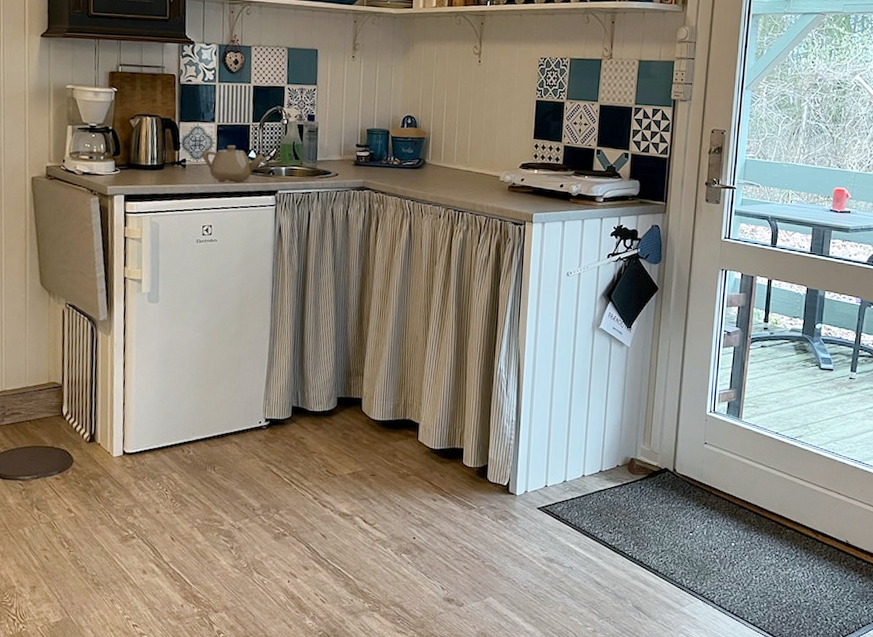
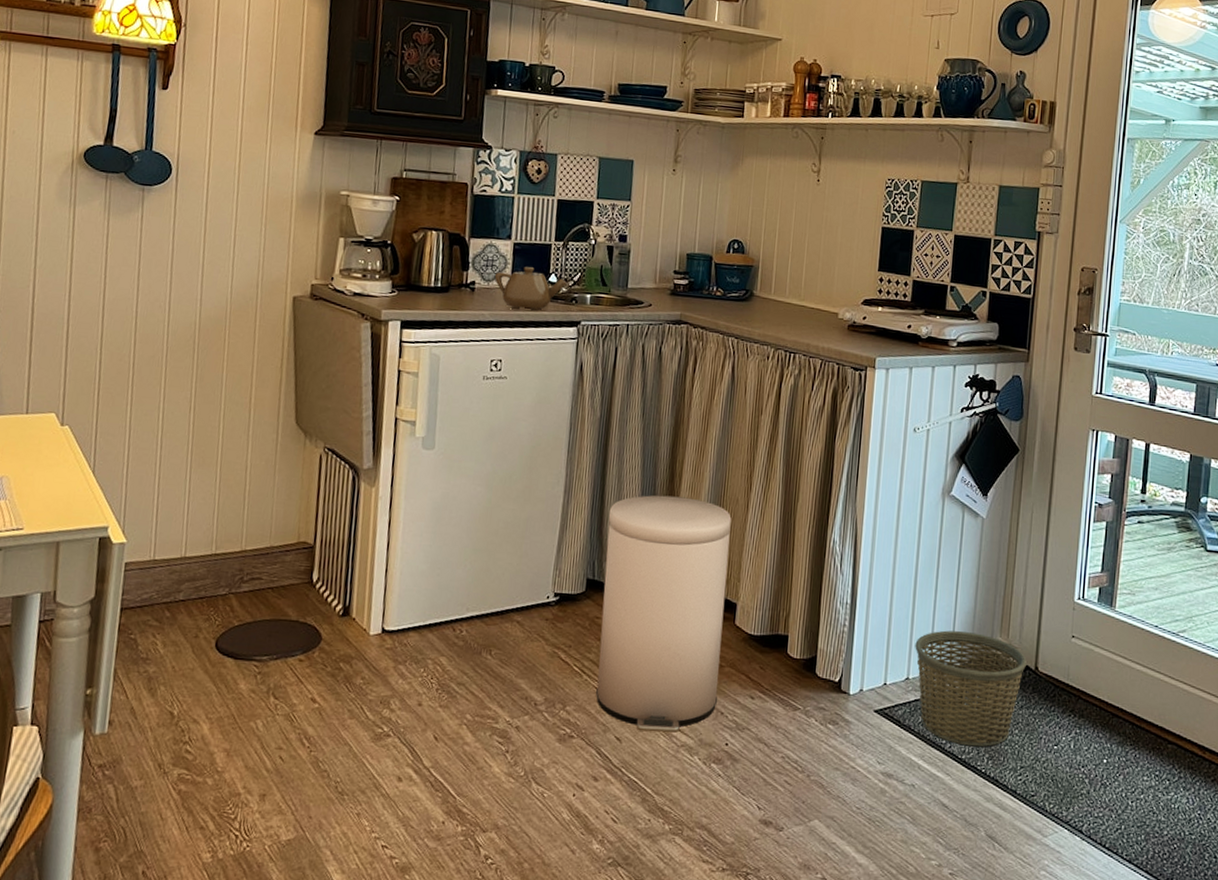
pedal bin: none [304,335,413,530] -> present [596,495,732,734]
basket: none [571,441,666,536] -> present [915,630,1027,748]

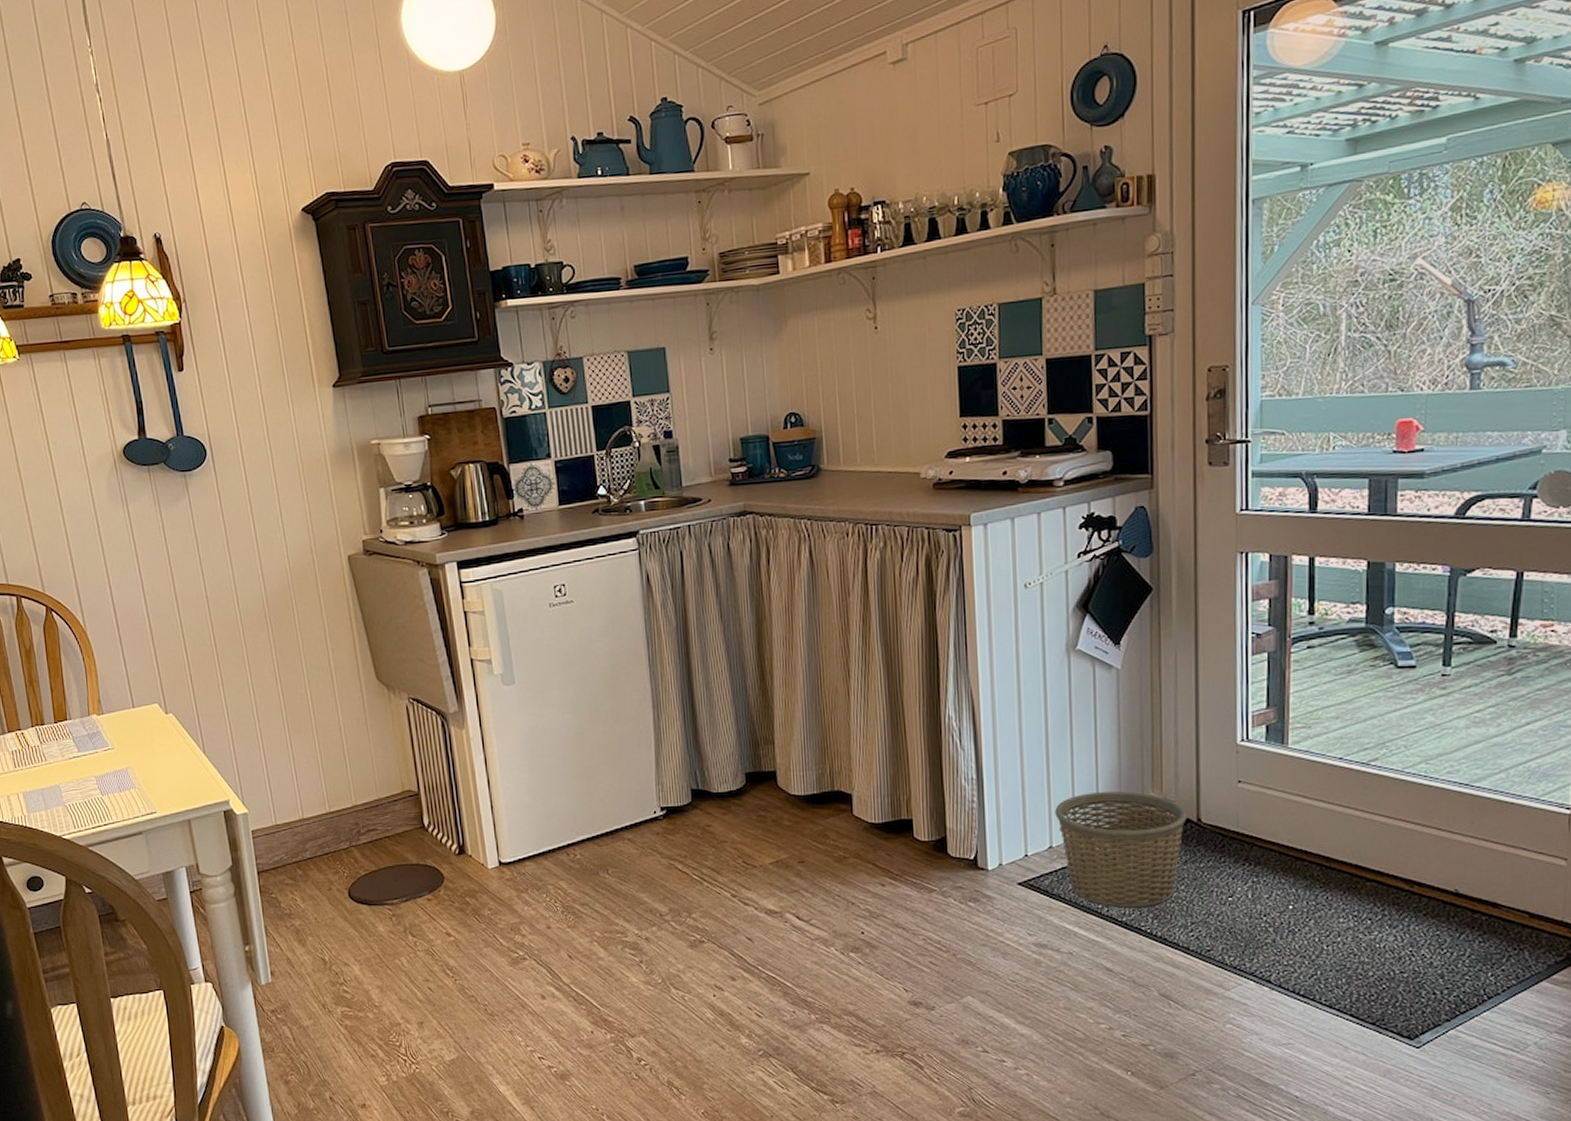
teapot: present [494,267,567,312] -> none [541,483,617,531]
pedal bin: present [596,495,732,734] -> none [702,694,846,929]

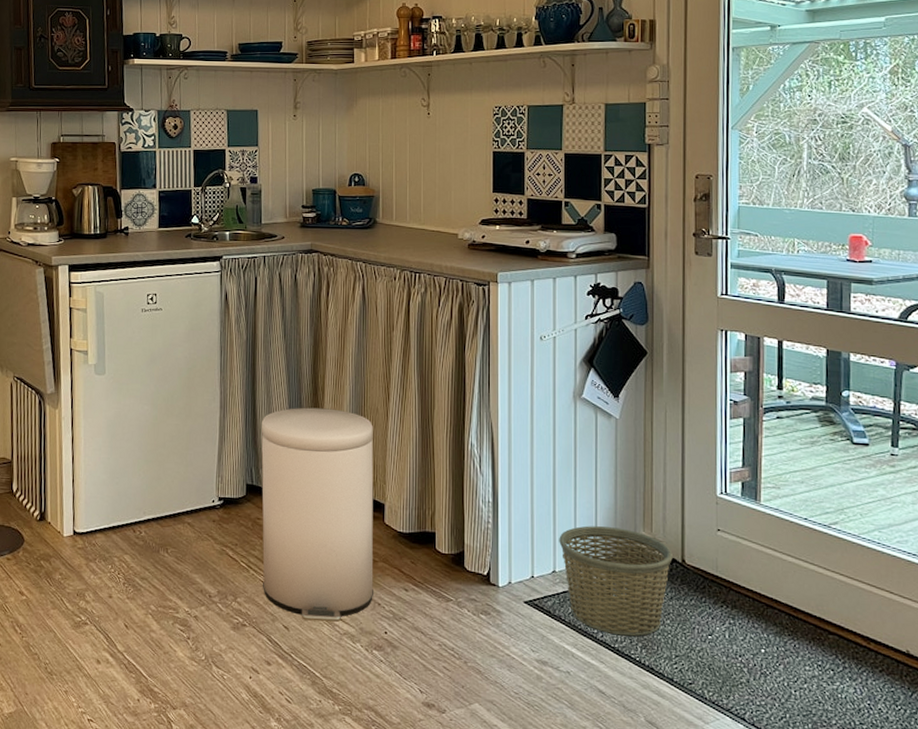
pedal bin: none [702,694,846,929] -> present [261,407,374,623]

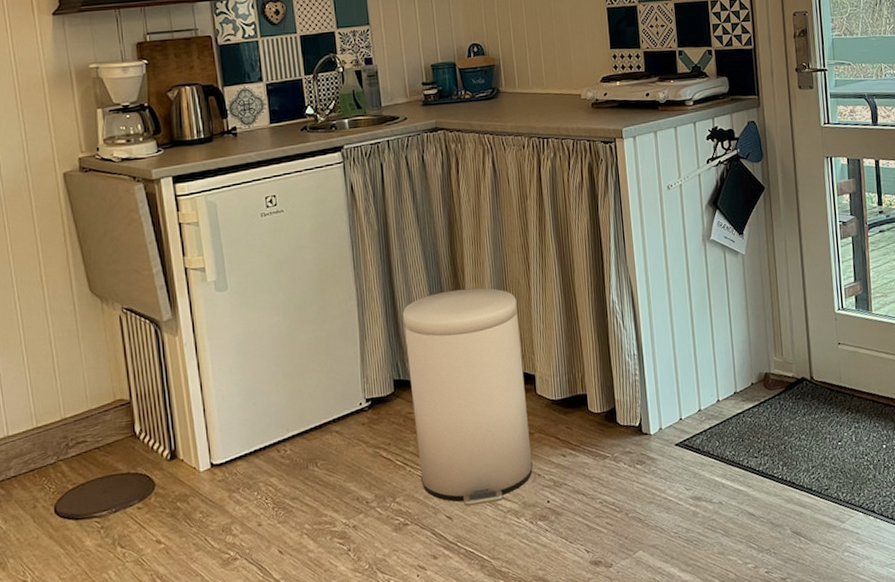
basket: present [559,525,673,637] -> none [701,357,803,459]

